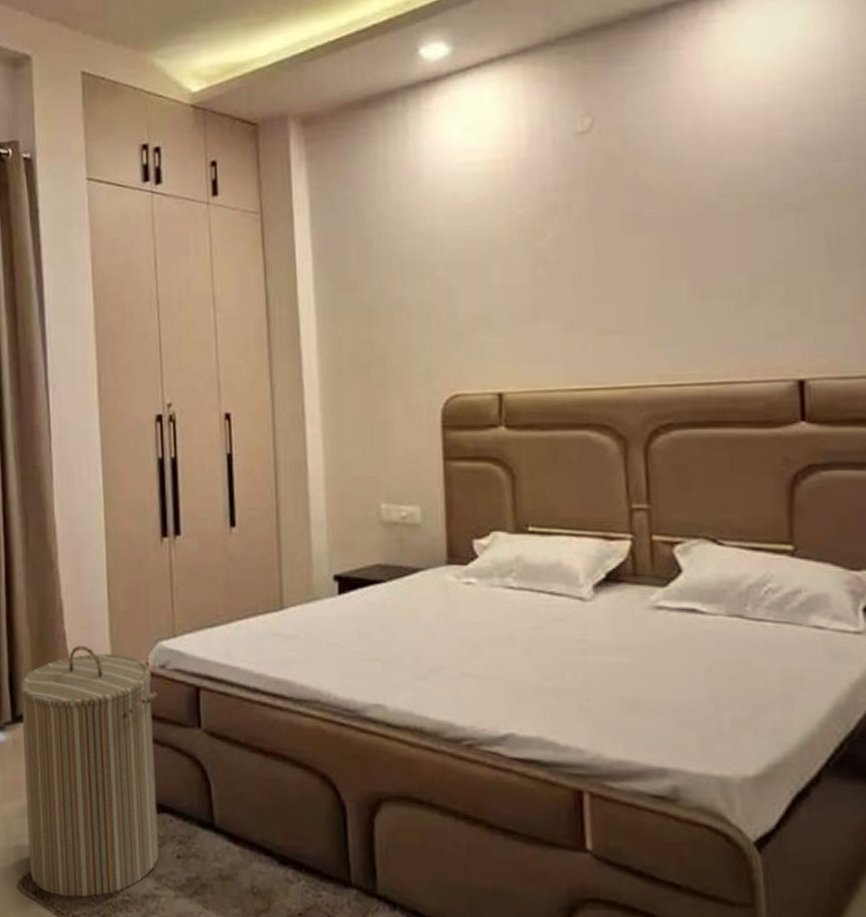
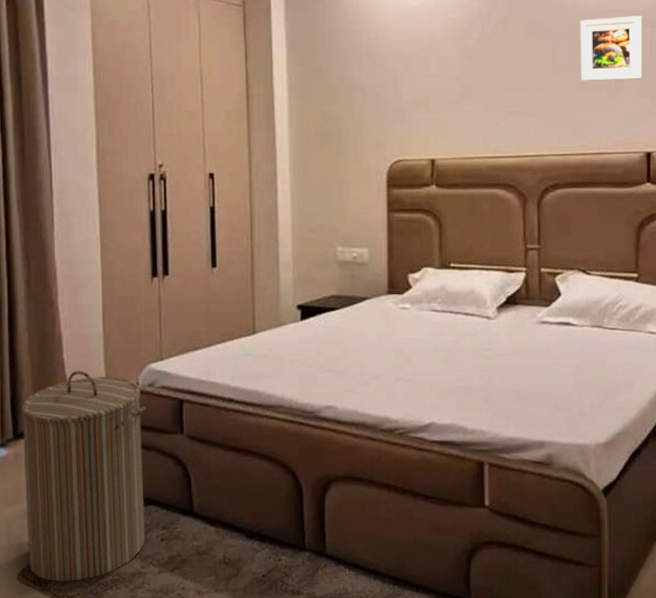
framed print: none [693,198,789,287] -> present [580,16,644,81]

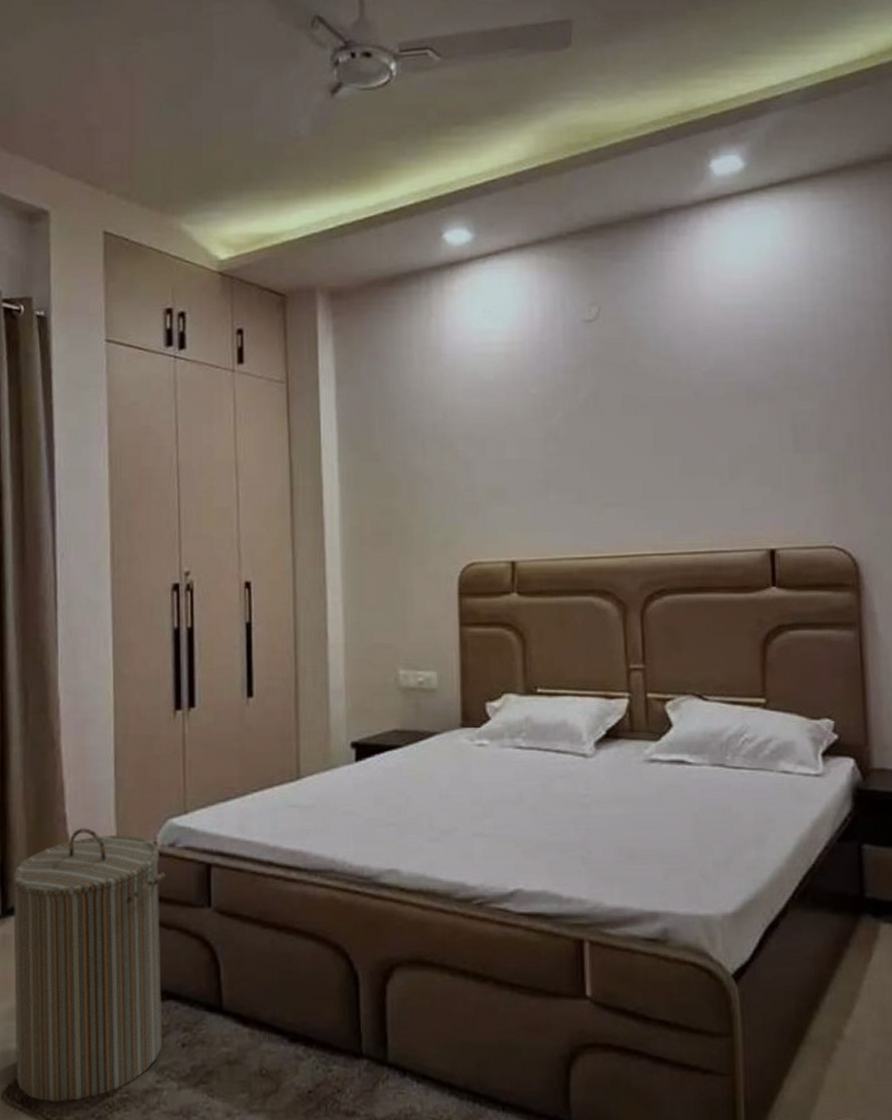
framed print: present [580,16,644,81] -> none [684,387,762,465]

